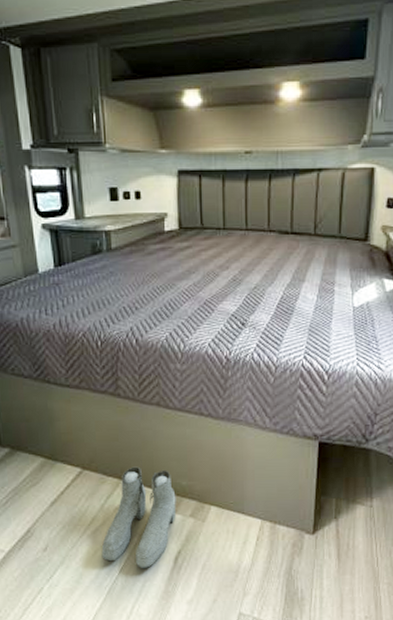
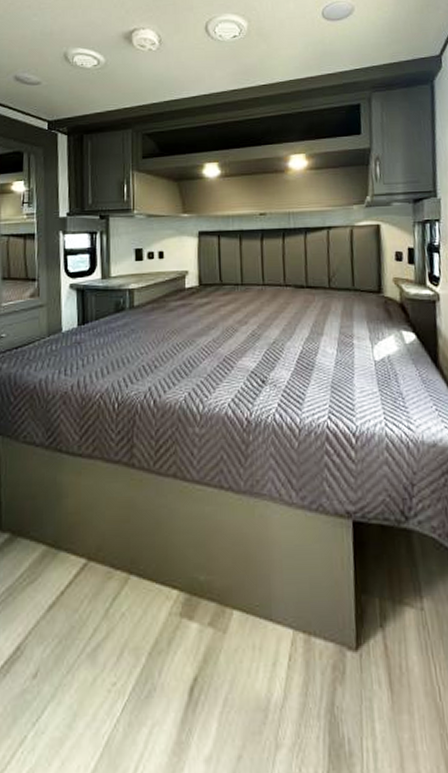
boots: present [101,466,176,569] -> none [102,556,193,706]

